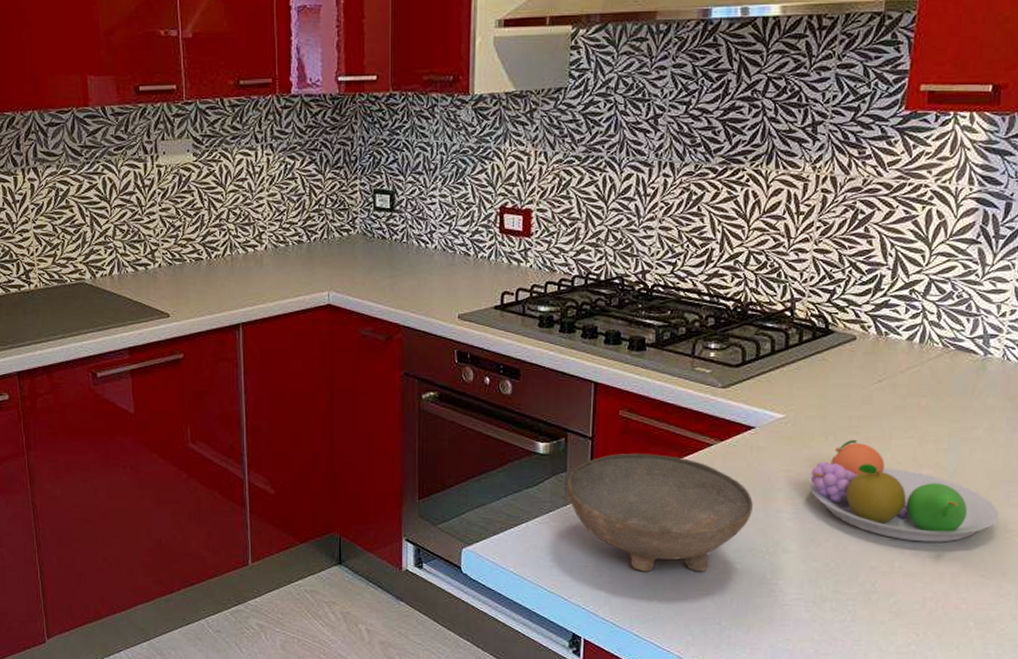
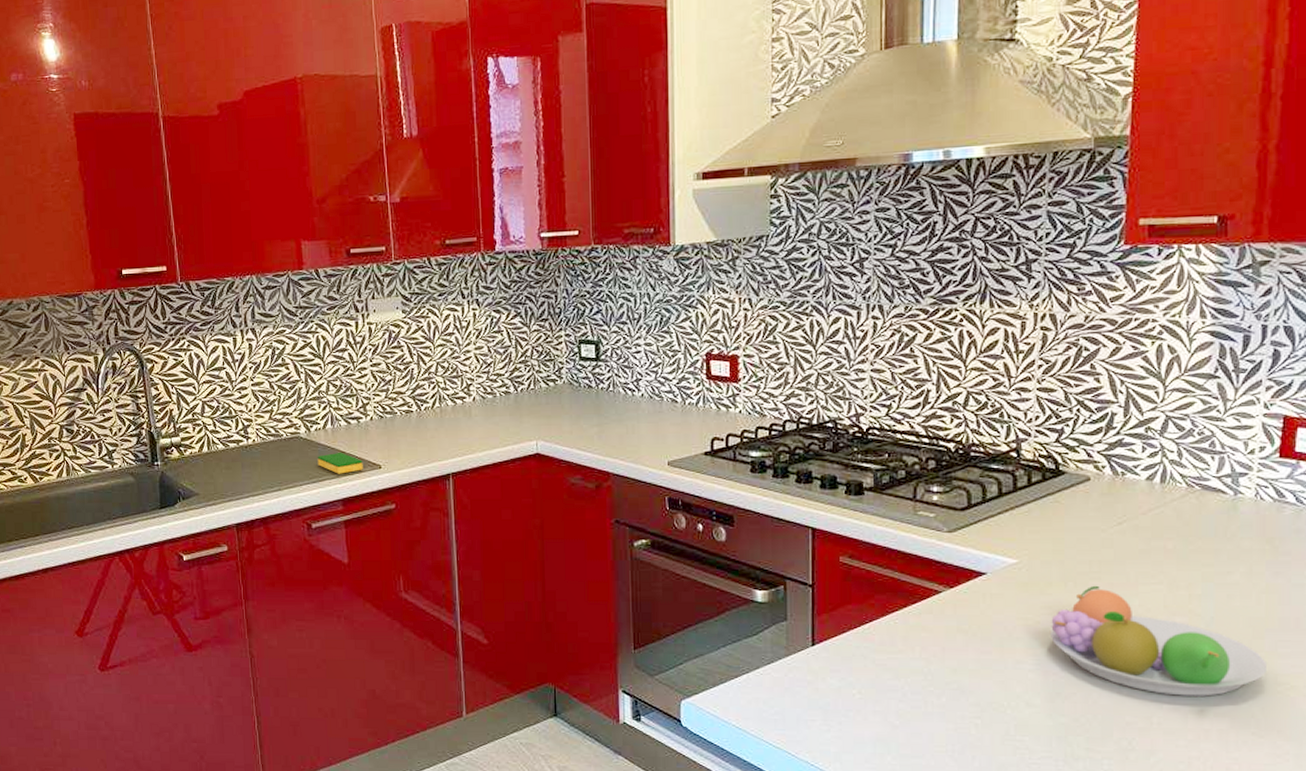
dish sponge: none [103,299,151,322] -> present [317,452,363,474]
bowl: present [567,453,754,572] -> none [788,600,991,726]

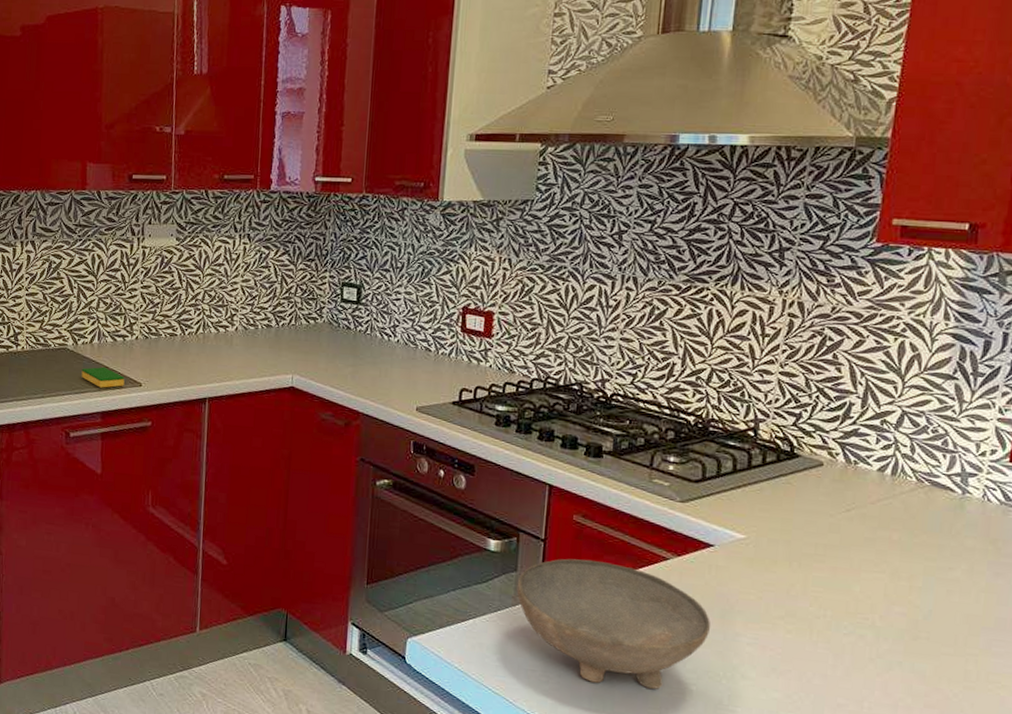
bowl: none [788,600,991,726] -> present [516,558,711,689]
fruit bowl: present [1049,585,1268,696] -> none [770,567,981,687]

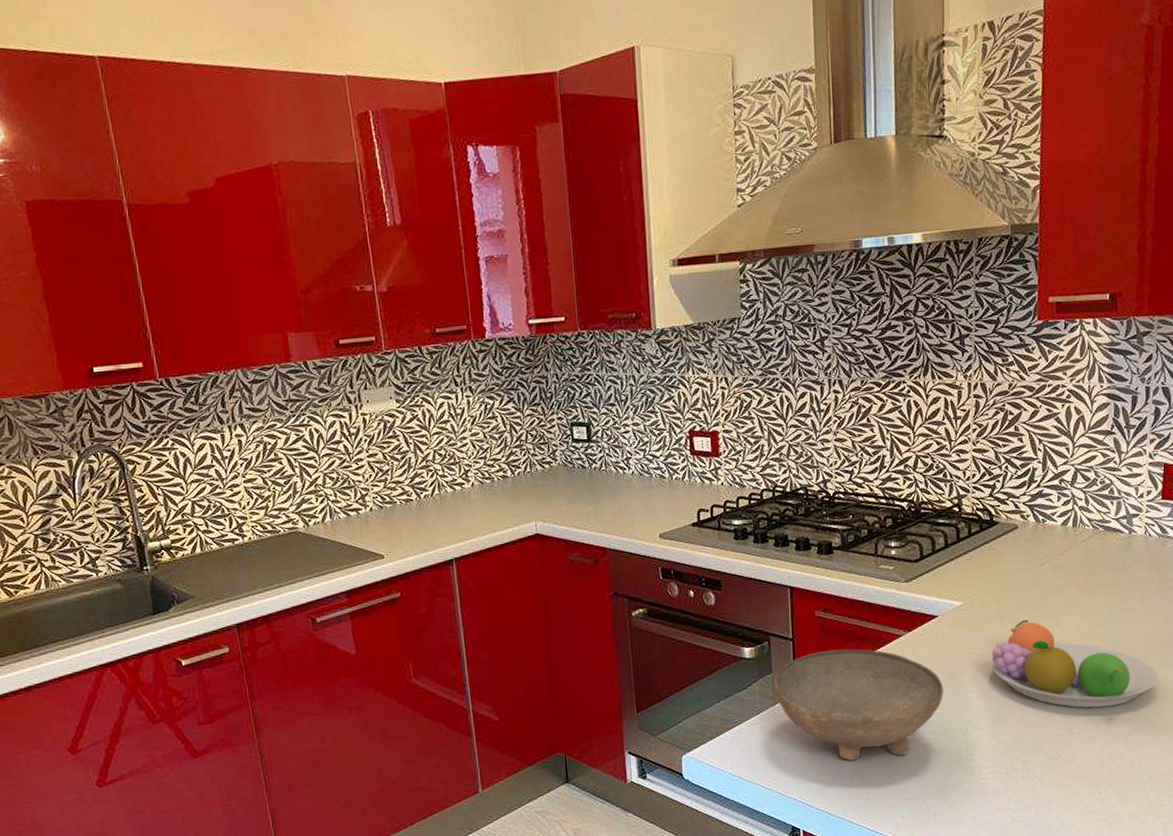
dish sponge: present [81,366,125,388] -> none [318,544,366,567]
fruit bowl: none [770,567,981,687] -> present [990,619,1159,708]

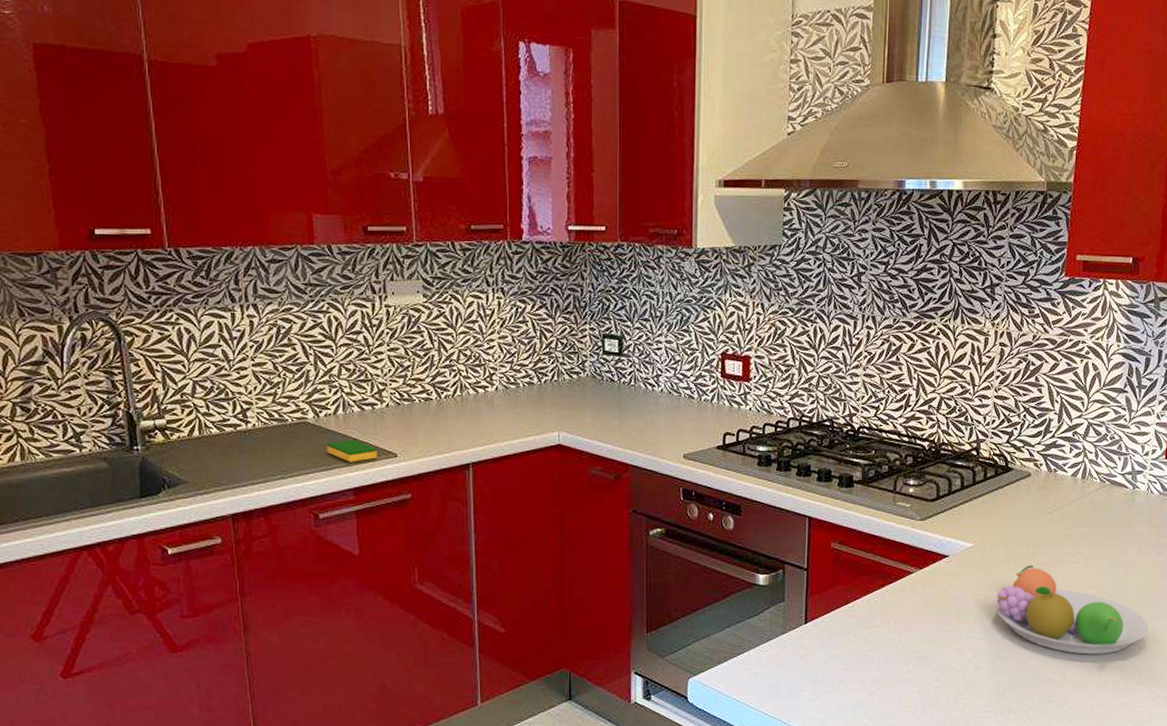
dish sponge: none [318,544,366,567] -> present [326,439,377,462]
bowl: present [774,649,944,761] -> none [785,582,949,693]

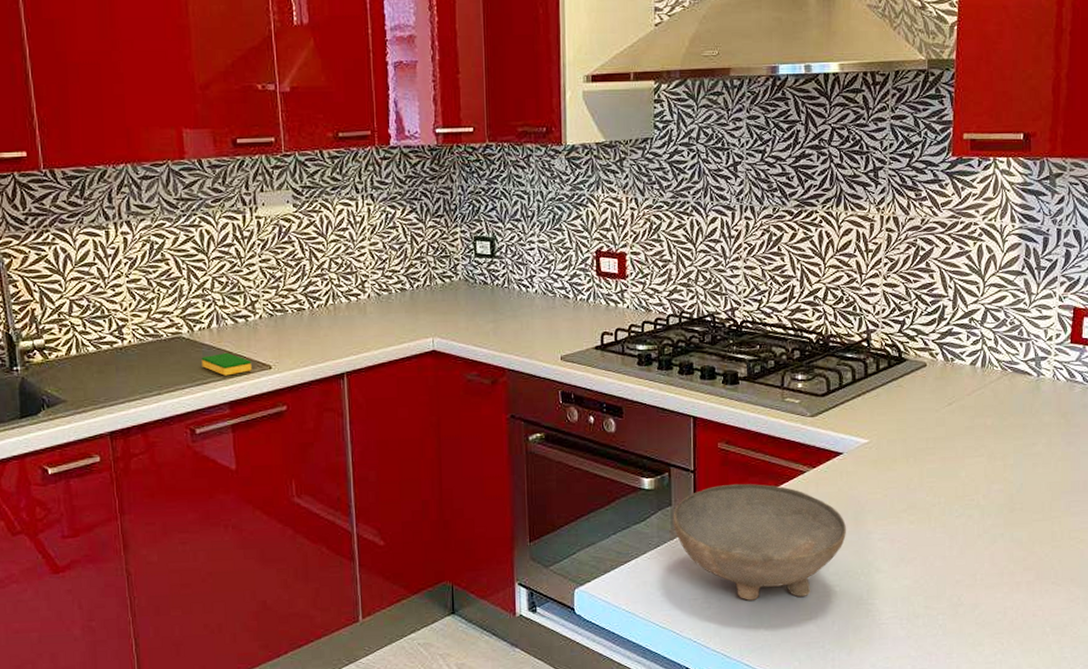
bowl: none [785,582,949,693] -> present [673,483,847,601]
fruit bowl: present [995,565,1149,655] -> none [895,460,1063,554]

